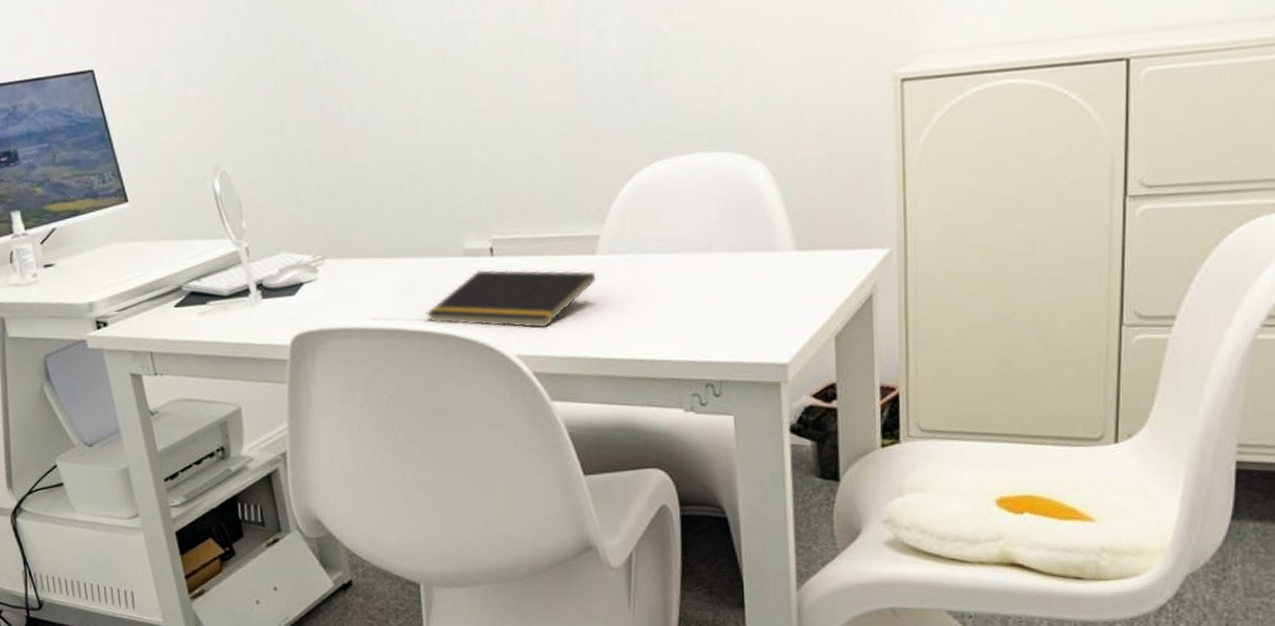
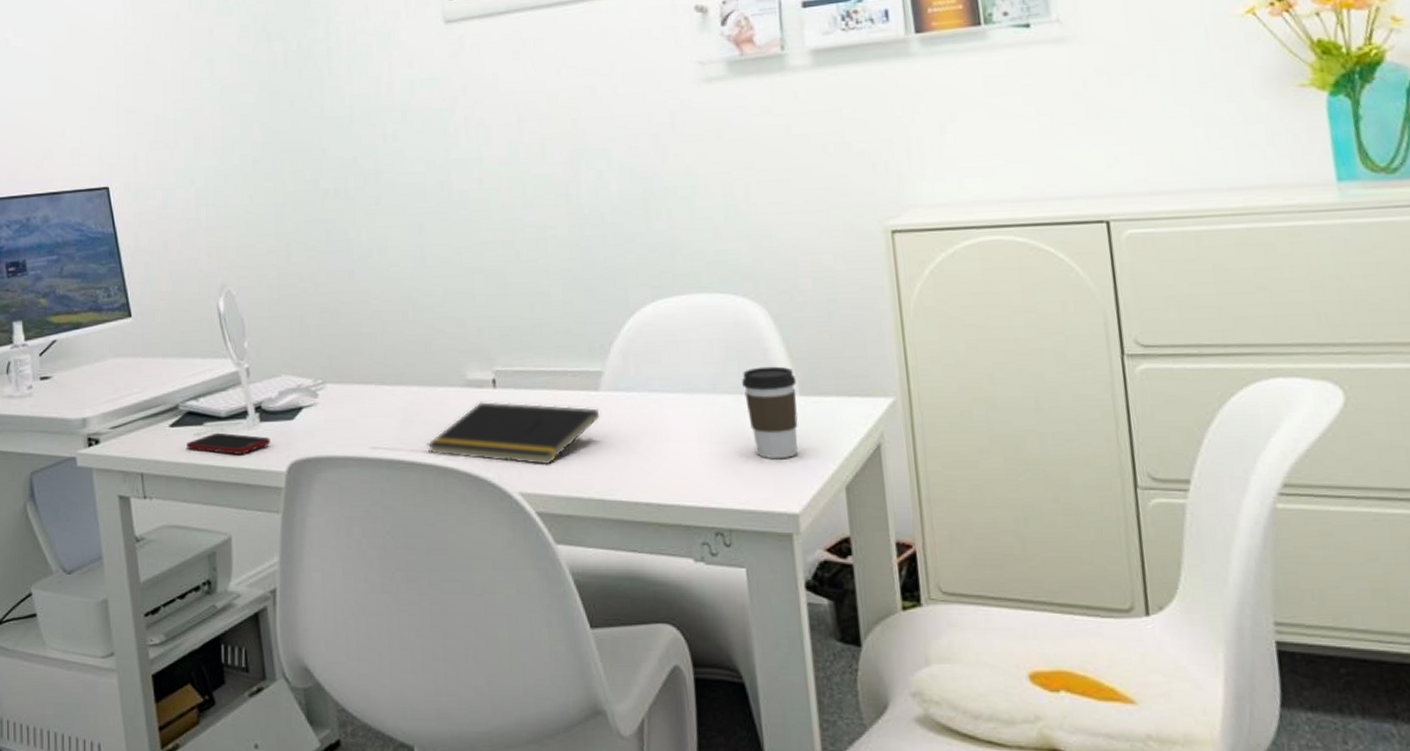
cell phone: none [192,310,274,331] -> present [187,432,271,455]
coffee cup: none [739,222,793,313] -> present [742,366,798,458]

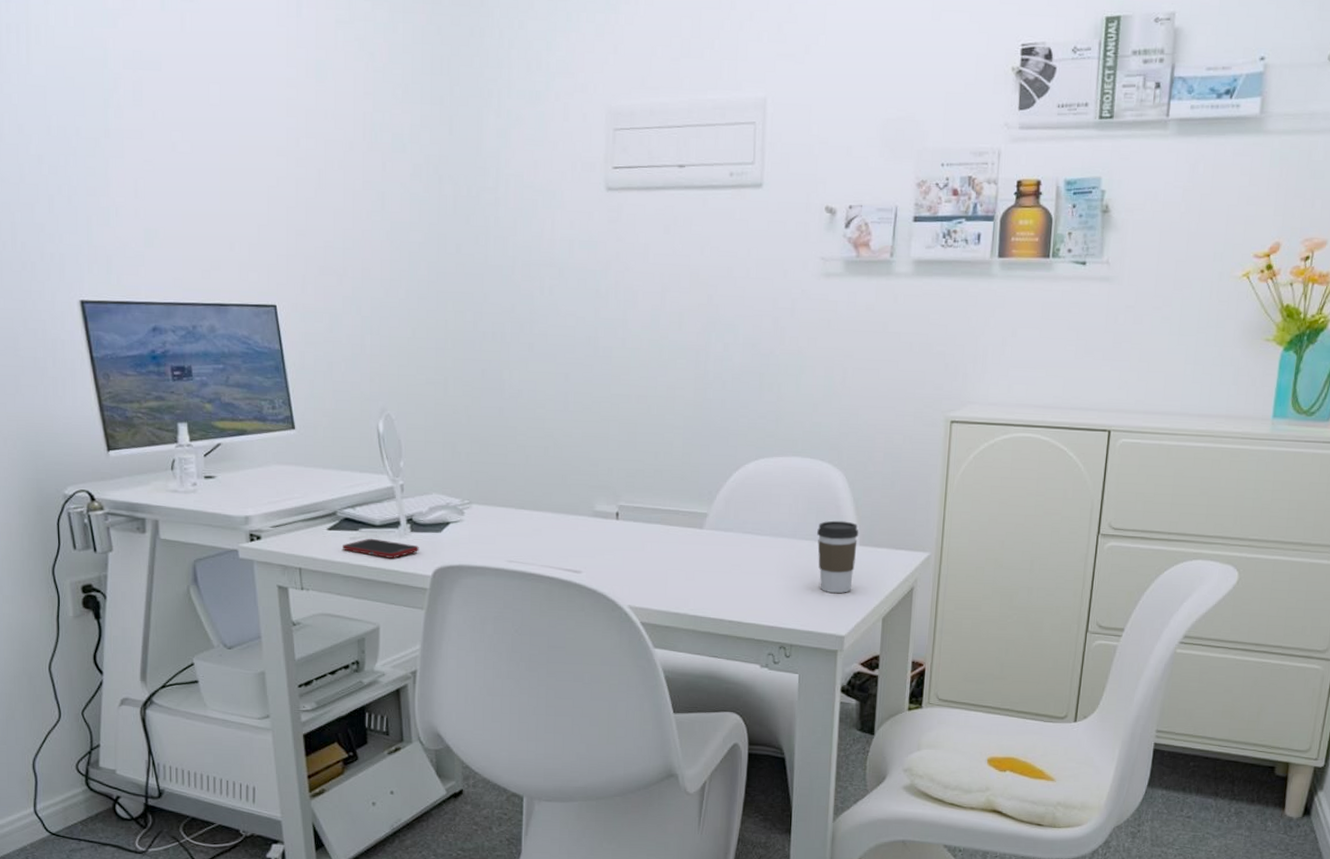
notepad: present [427,402,599,465] -> none [556,530,701,586]

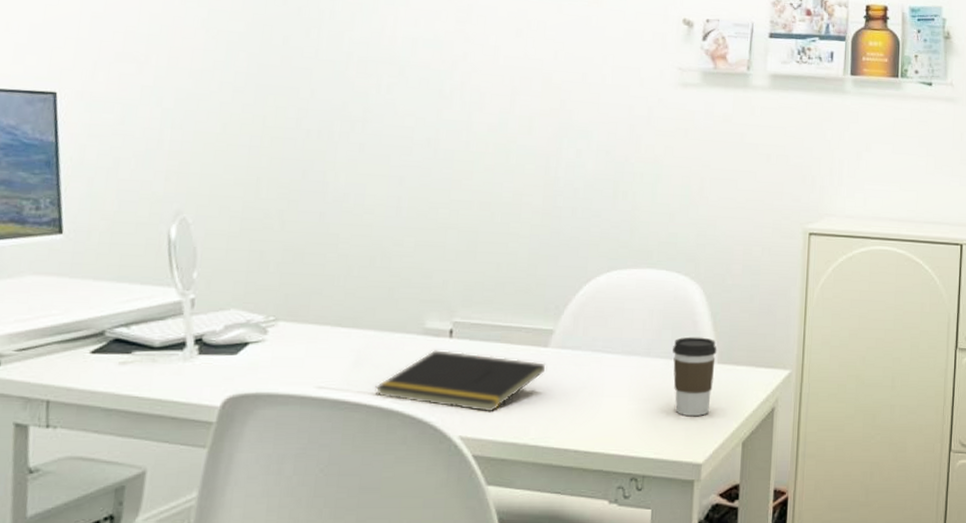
cell phone: present [343,538,419,558] -> none [108,362,208,386]
notepad: none [556,530,701,586] -> present [375,350,545,413]

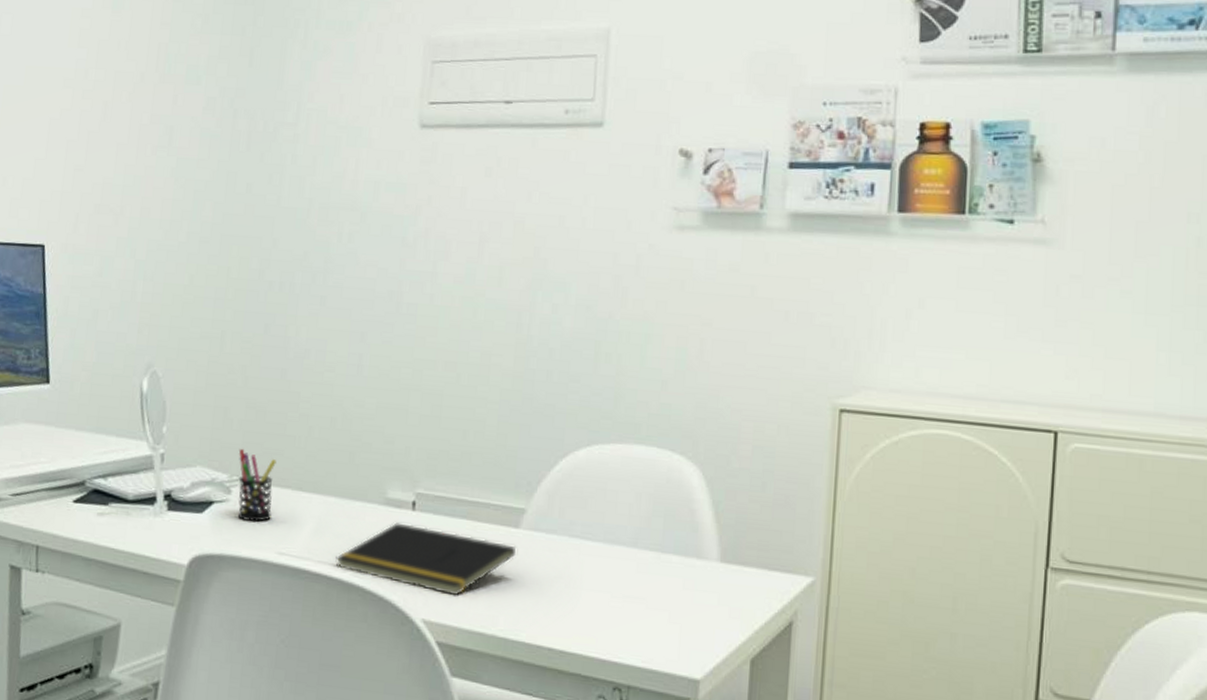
pen holder: none [274,289,315,359] -> present [237,448,277,522]
coffee cup: present [673,336,717,416] -> none [665,527,720,623]

